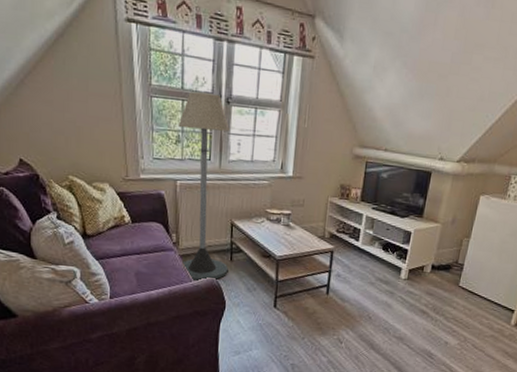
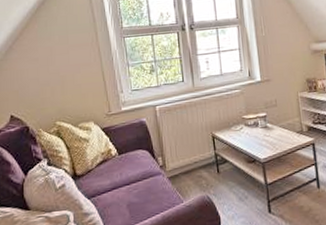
floor lamp: present [178,91,231,282] -> none [150,24,217,202]

